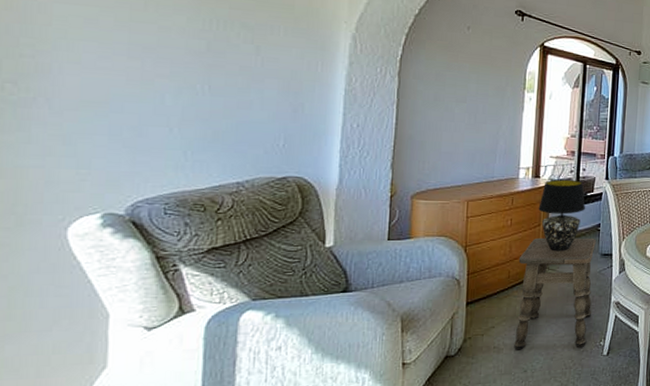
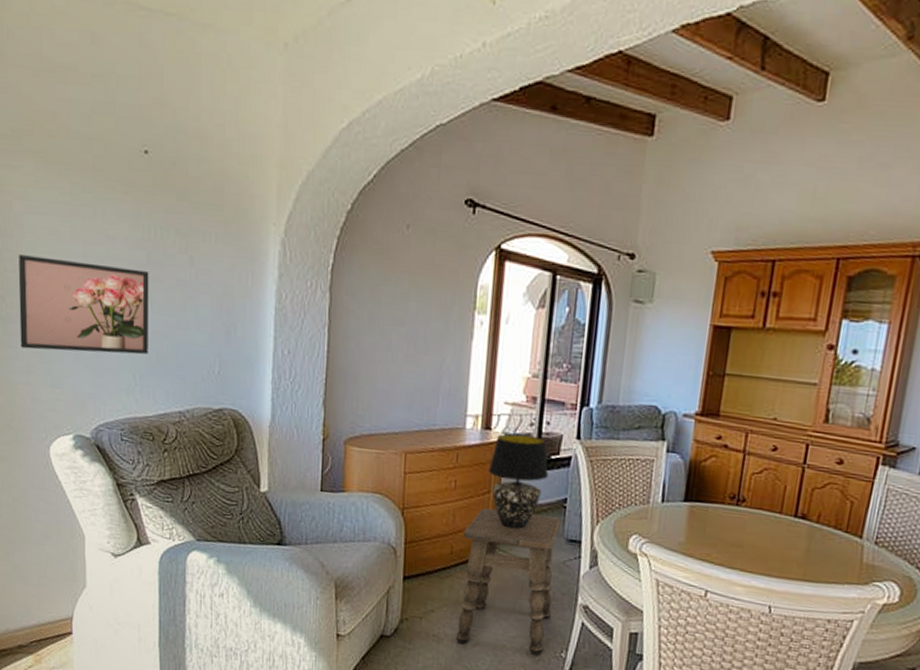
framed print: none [35,41,209,133] -> present [18,255,149,355]

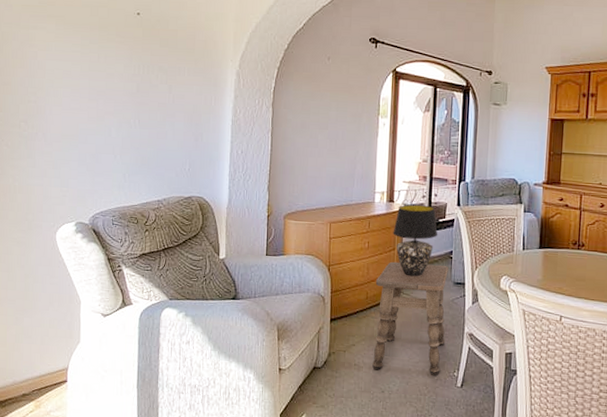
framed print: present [18,255,149,355] -> none [37,90,138,159]

